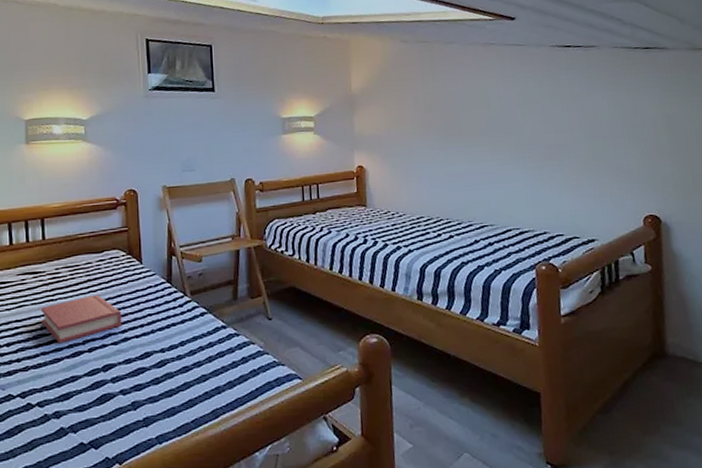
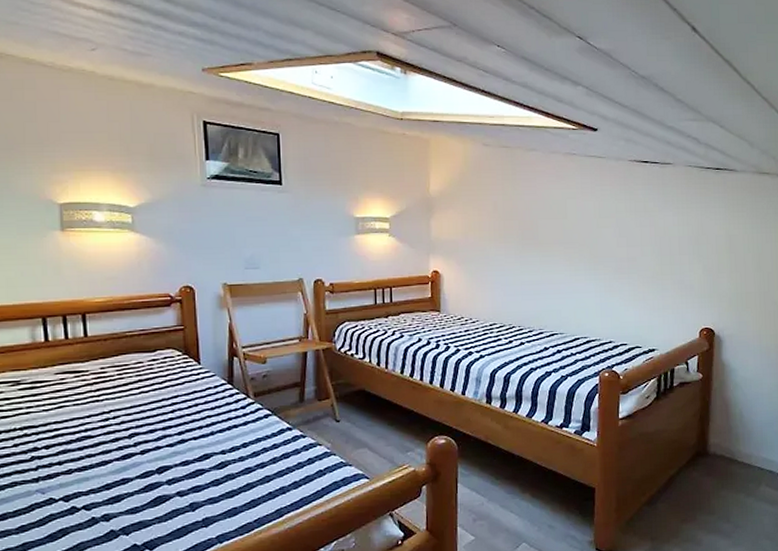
hardback book: present [42,295,122,344] -> none [85,395,178,446]

